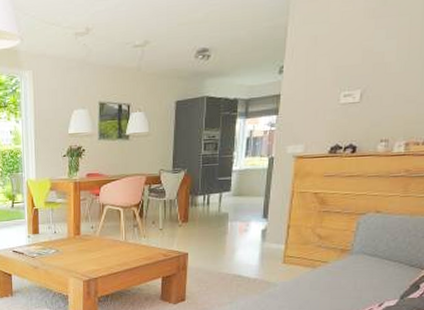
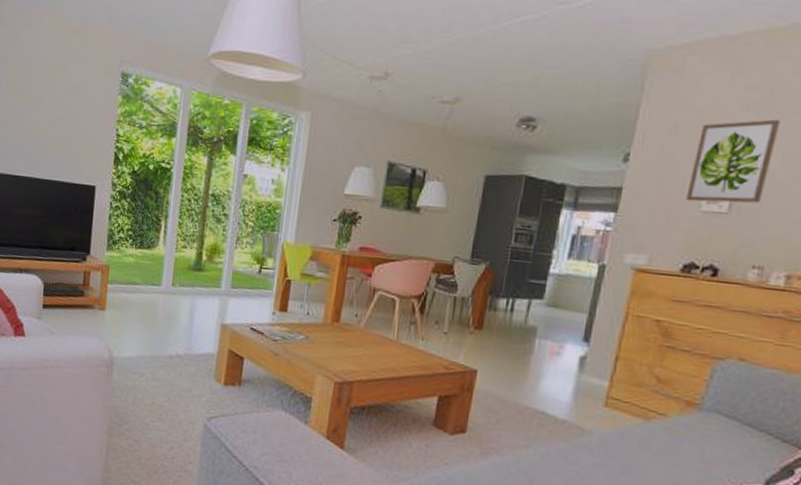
wall art: none [328,21,394,97] -> present [686,119,781,203]

